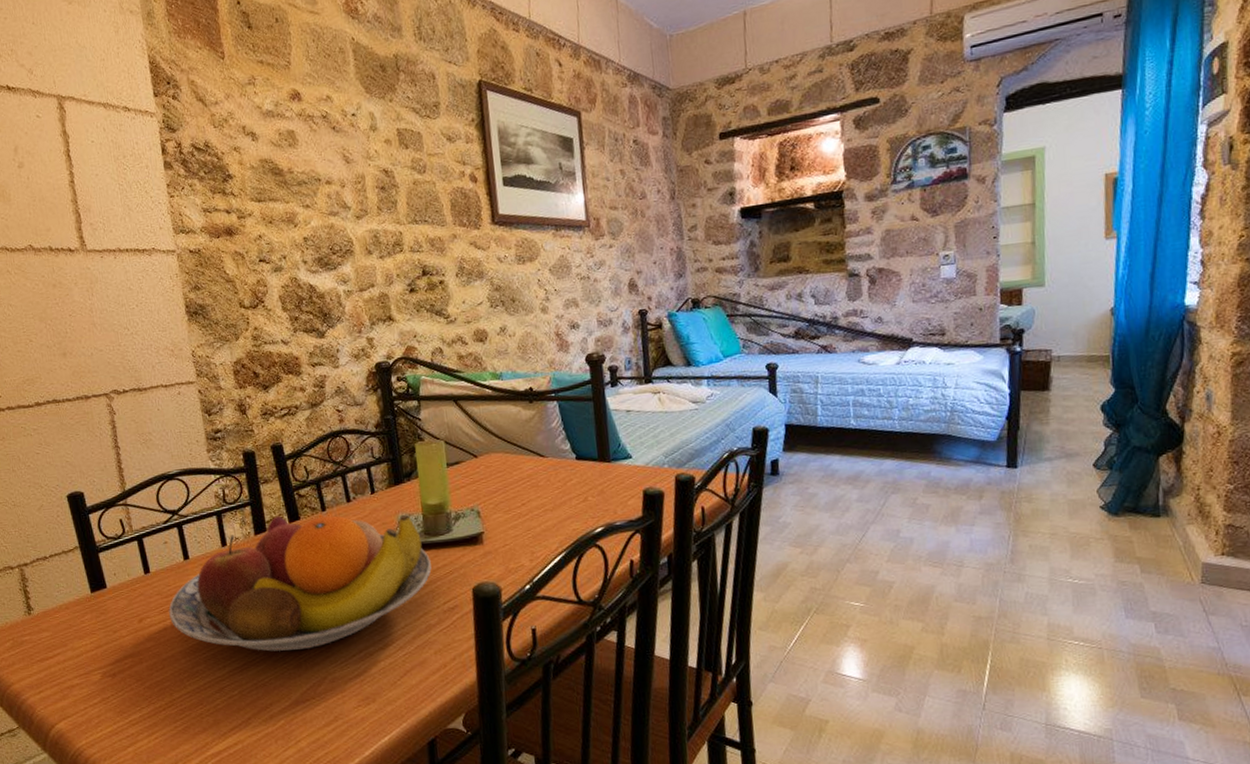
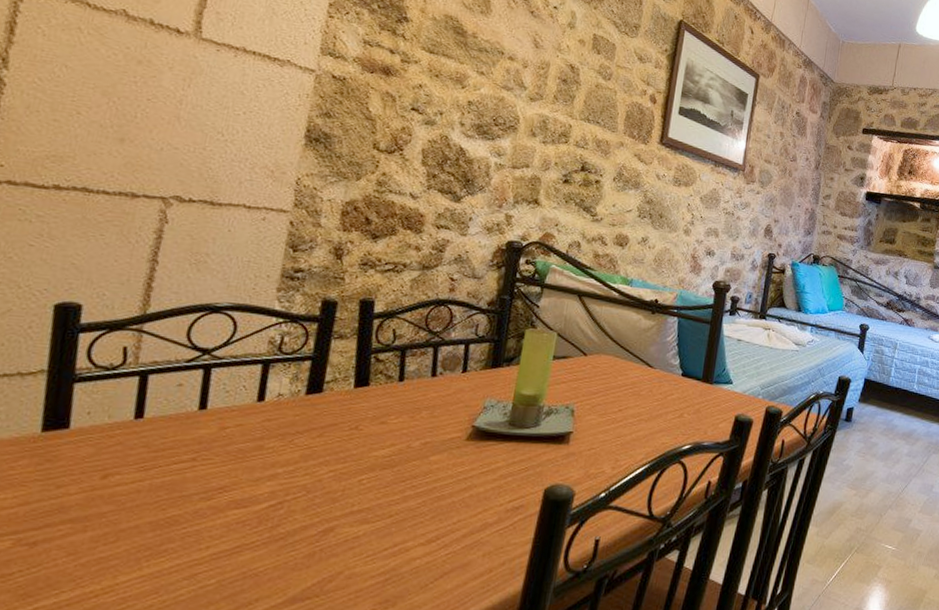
fruit bowl: present [168,514,432,652] -> none [150,377,508,537]

